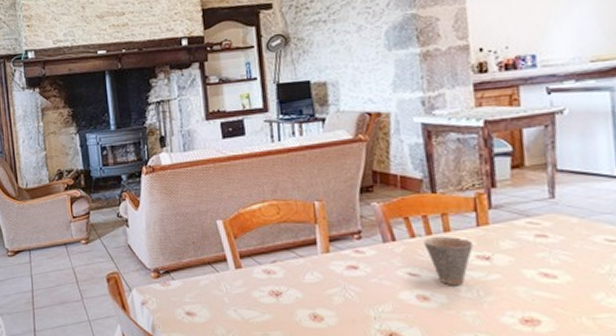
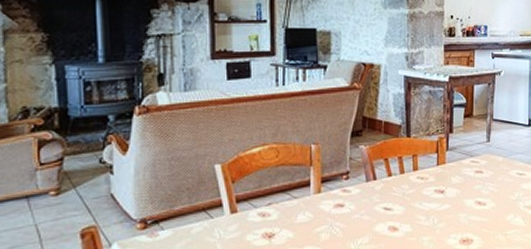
cup: present [424,237,474,286] -> none [398,175,434,217]

